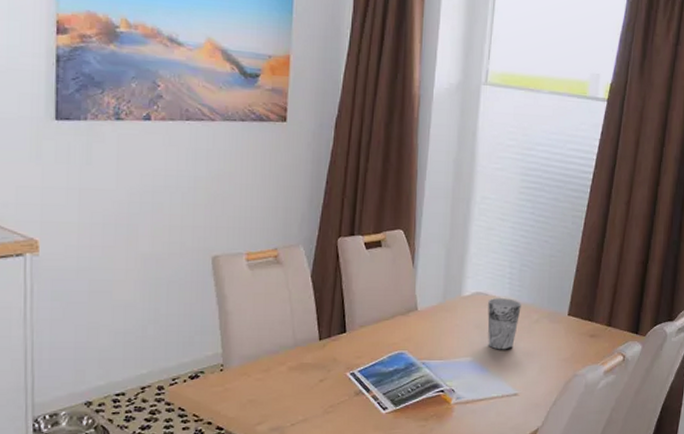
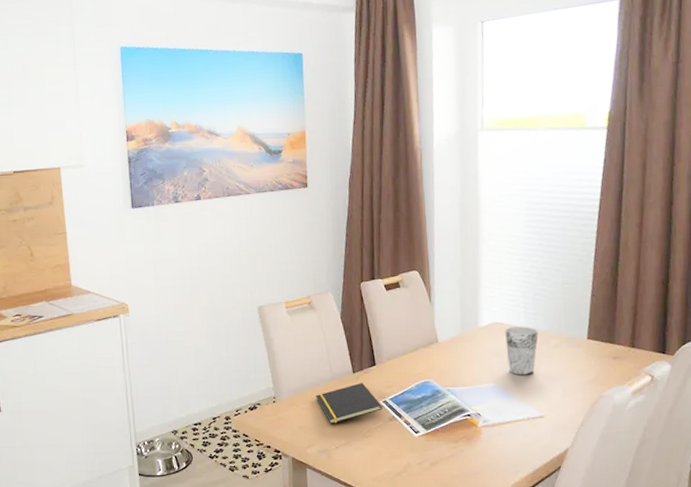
notepad: none [273,352,349,397] -> present [316,383,382,424]

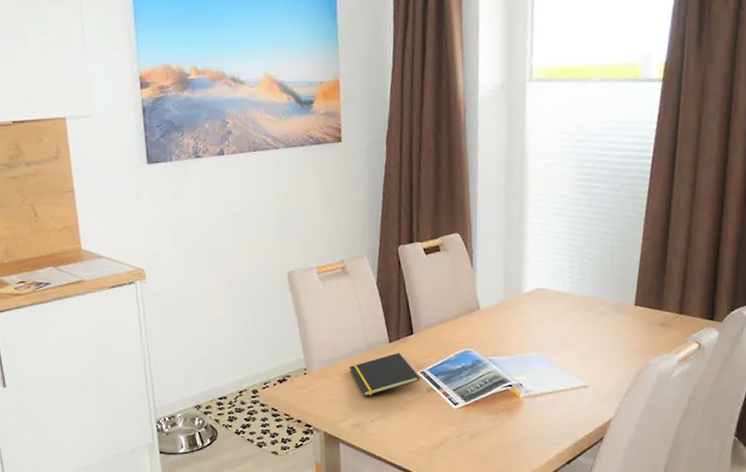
cup: present [505,326,539,375] -> none [550,292,584,344]

